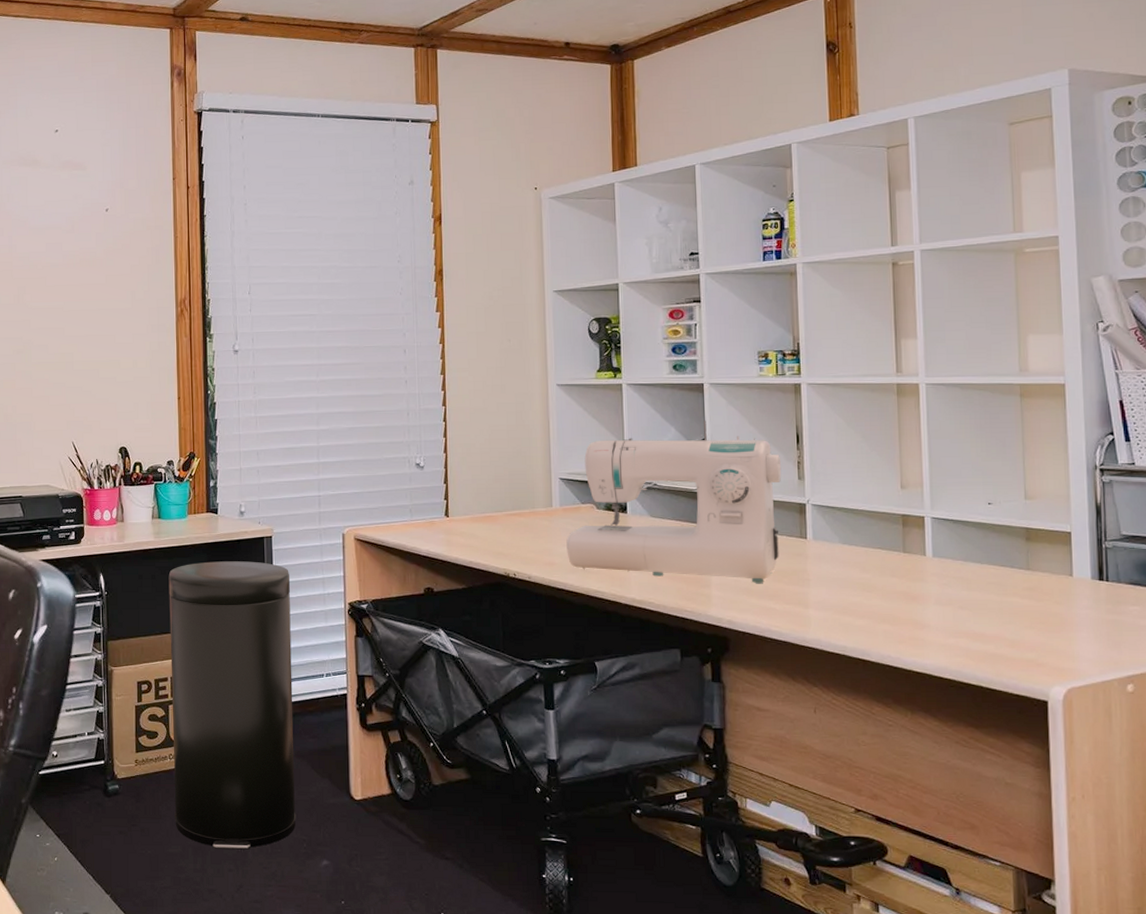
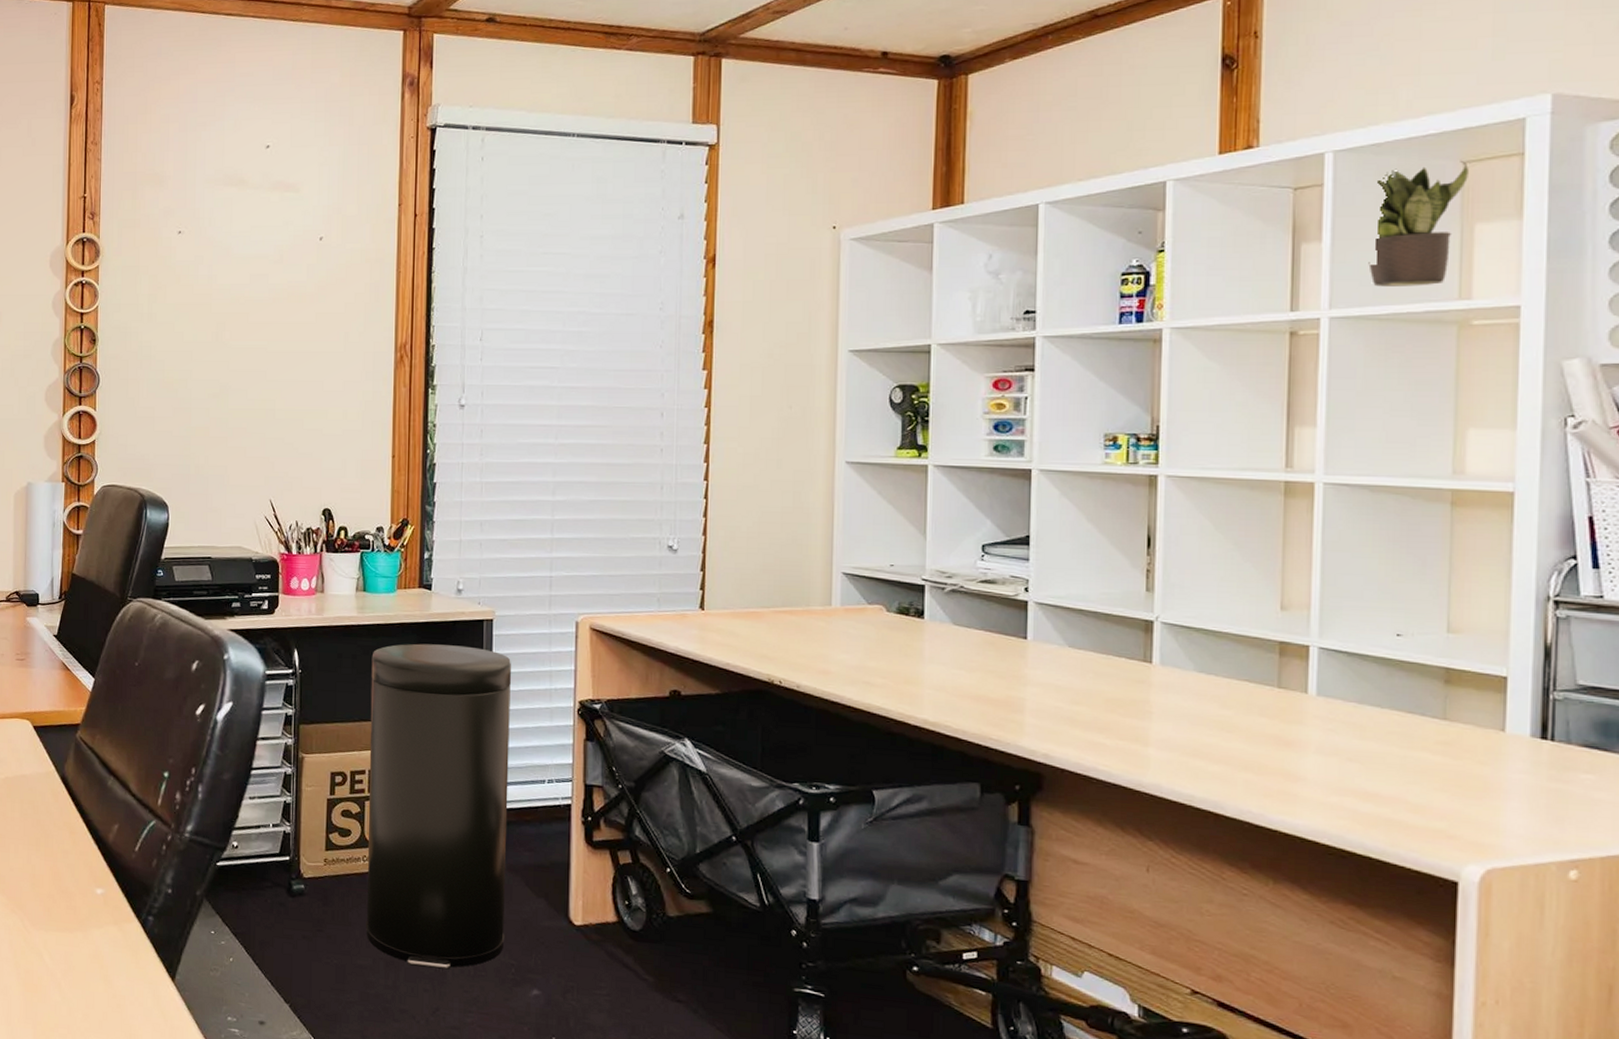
sewing machine: present [566,419,782,583] -> none [846,512,1126,712]
potted plant: none [946,122,1014,224] -> present [1368,160,1469,287]

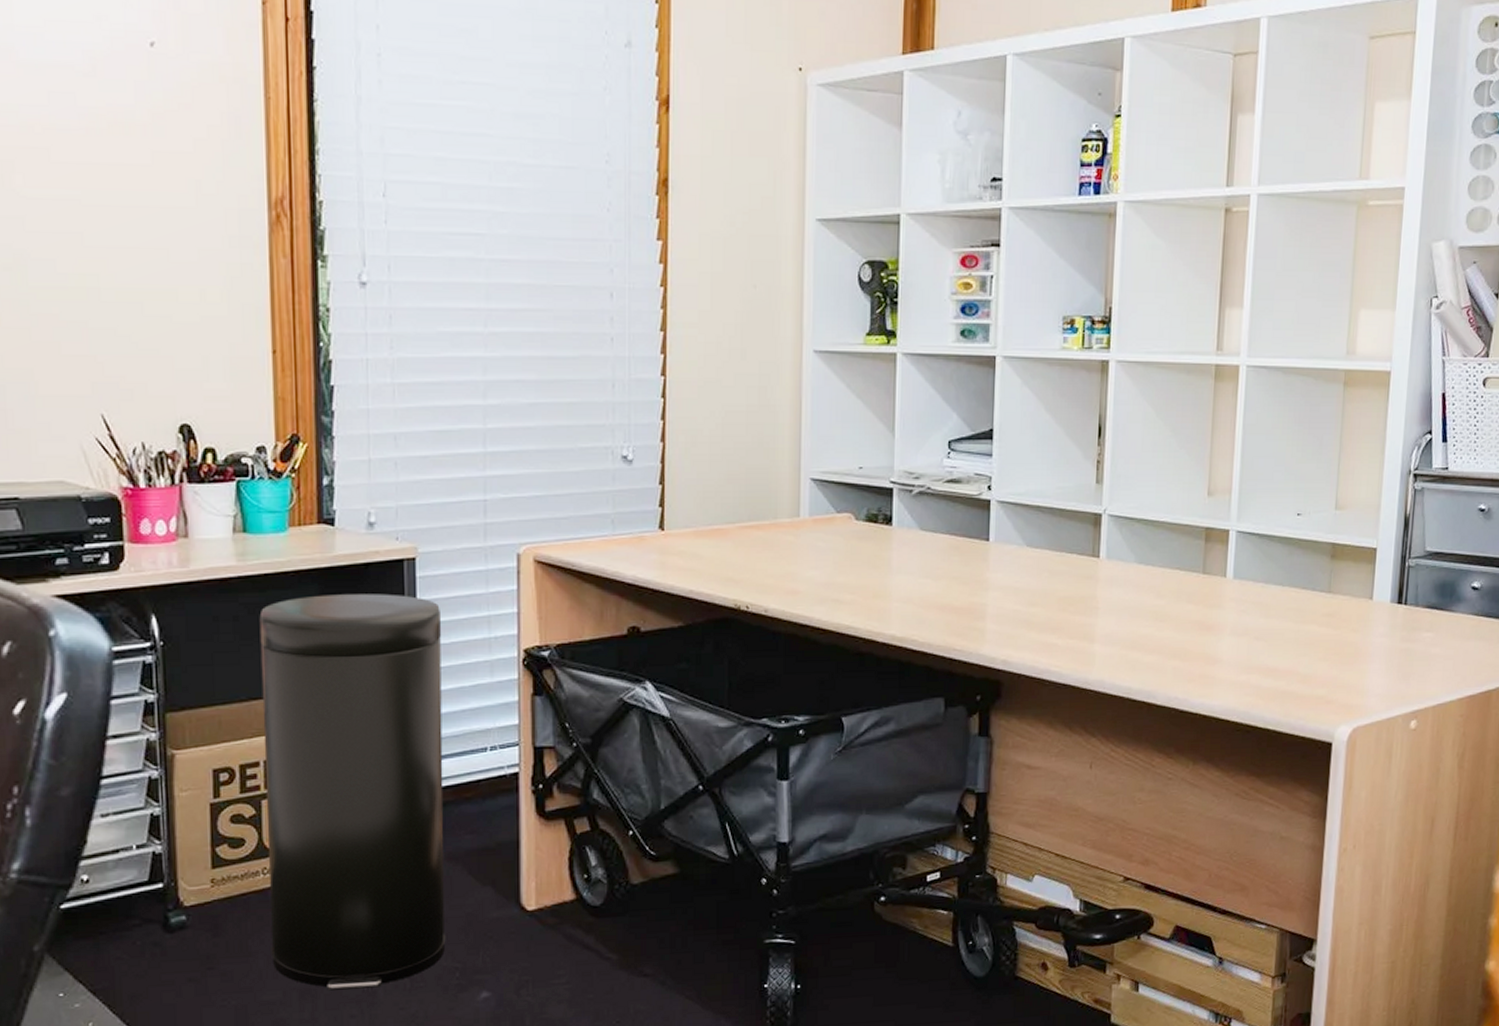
potted plant: present [1368,160,1469,287] -> none [1291,34,1373,164]

